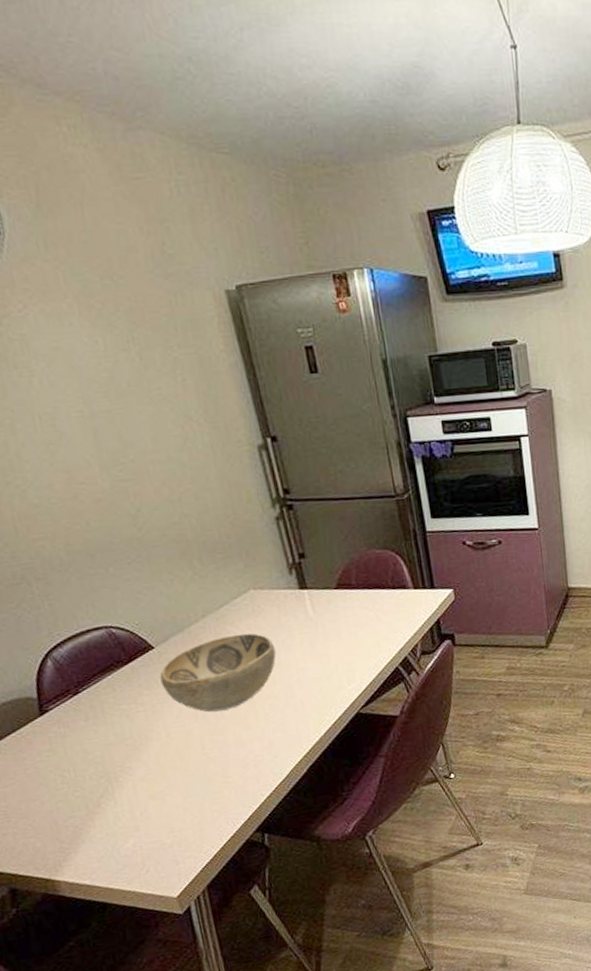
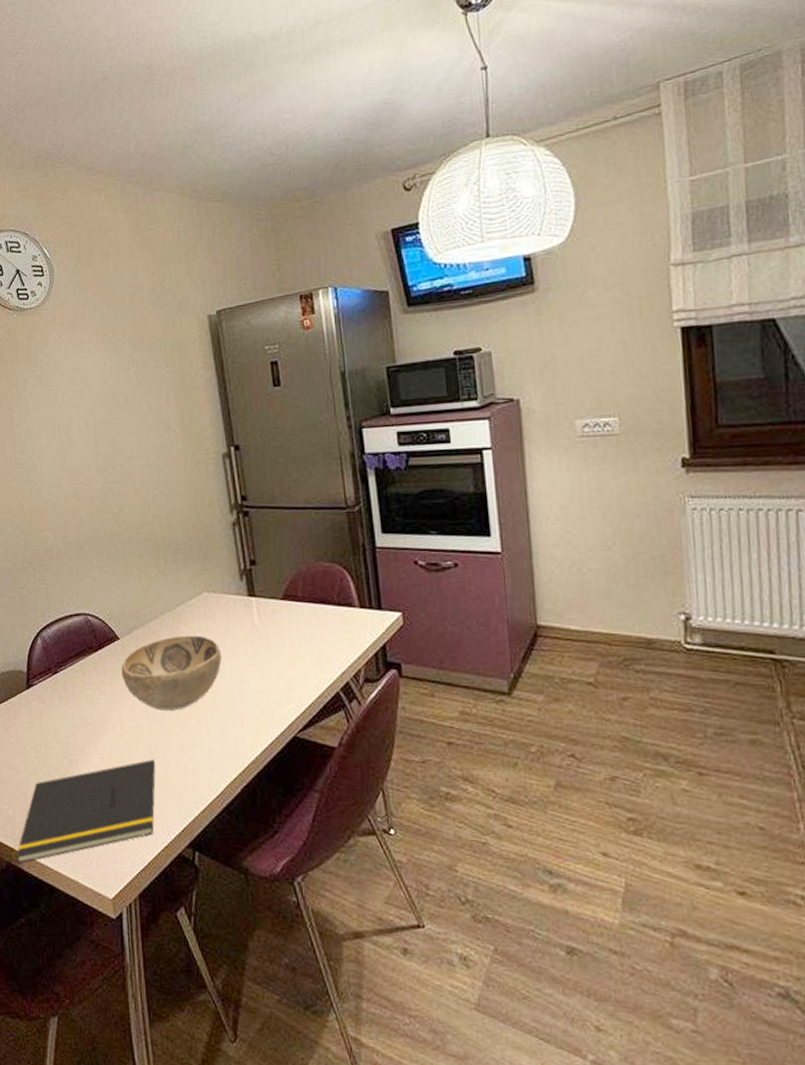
notepad: none [53,759,217,891] -> present [16,759,156,863]

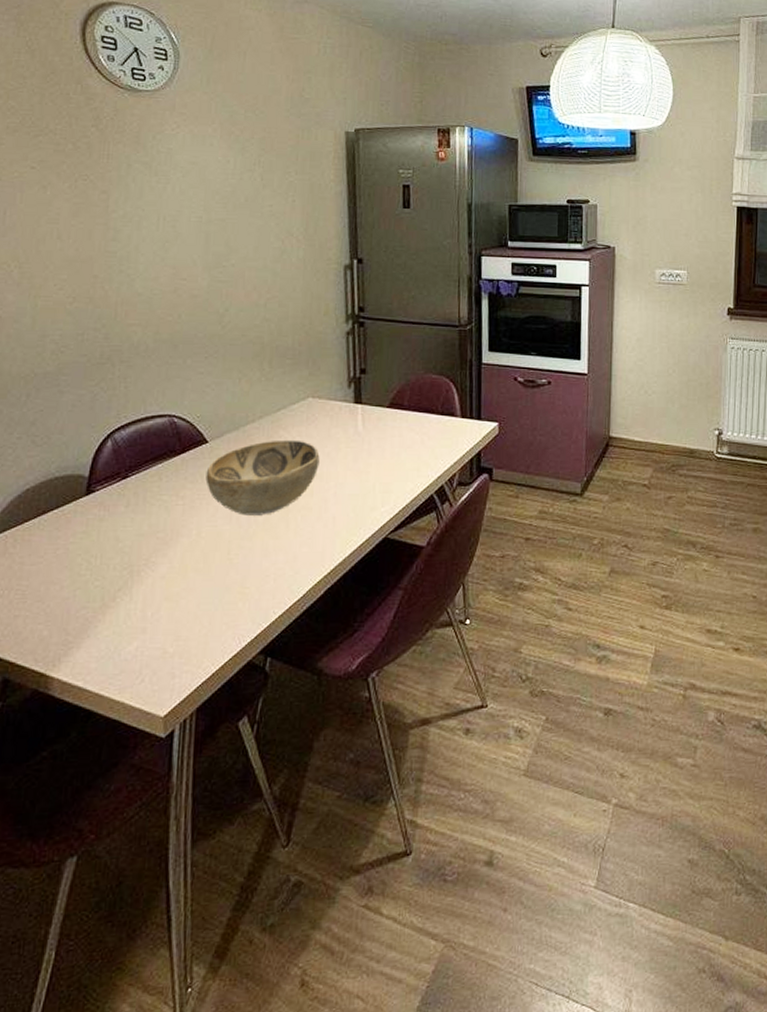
notepad: present [16,759,156,863] -> none [46,565,234,689]

